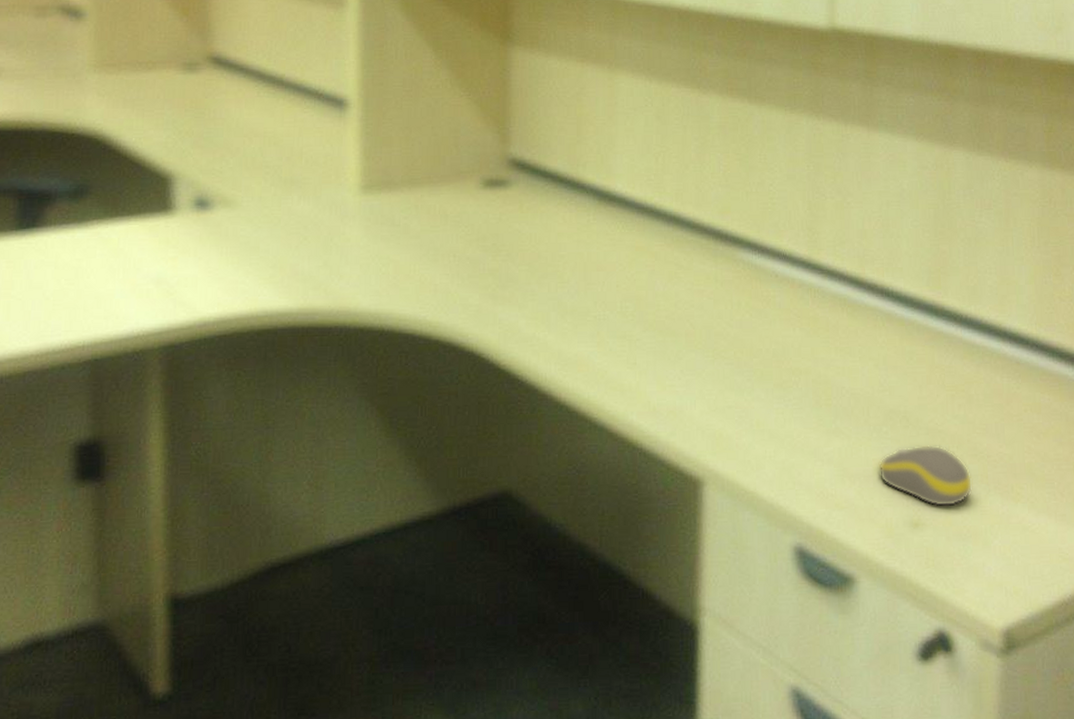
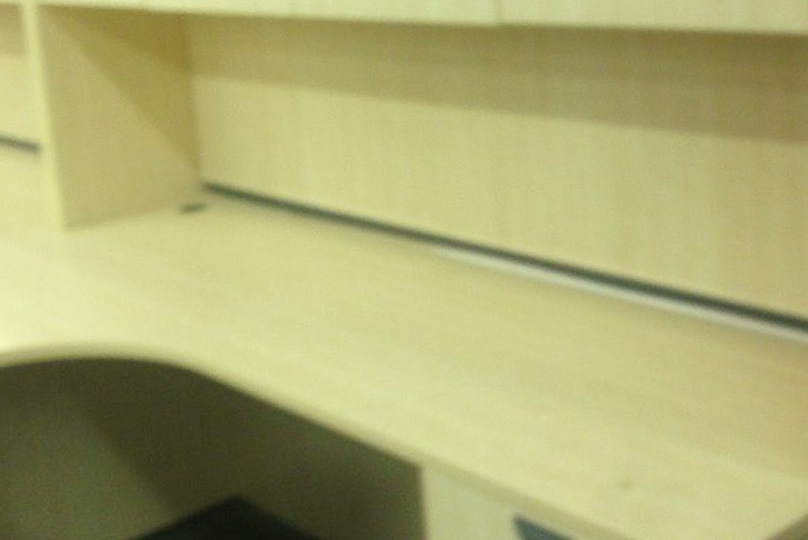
computer mouse: present [878,445,973,507] -> none [585,409,676,466]

